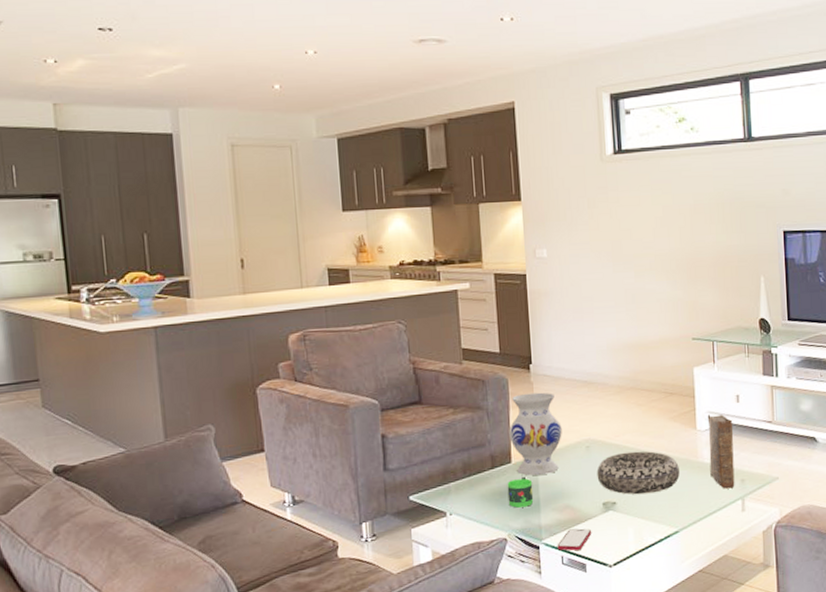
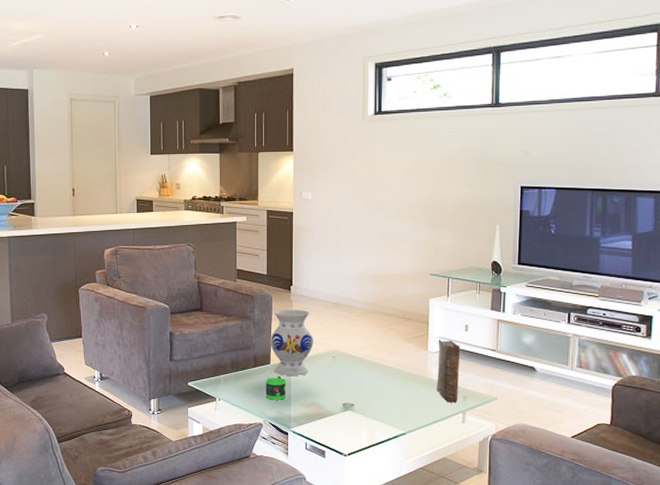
smartphone: present [557,528,592,551] -> none [302,422,332,439]
decorative bowl: present [597,451,681,495] -> none [339,364,411,400]

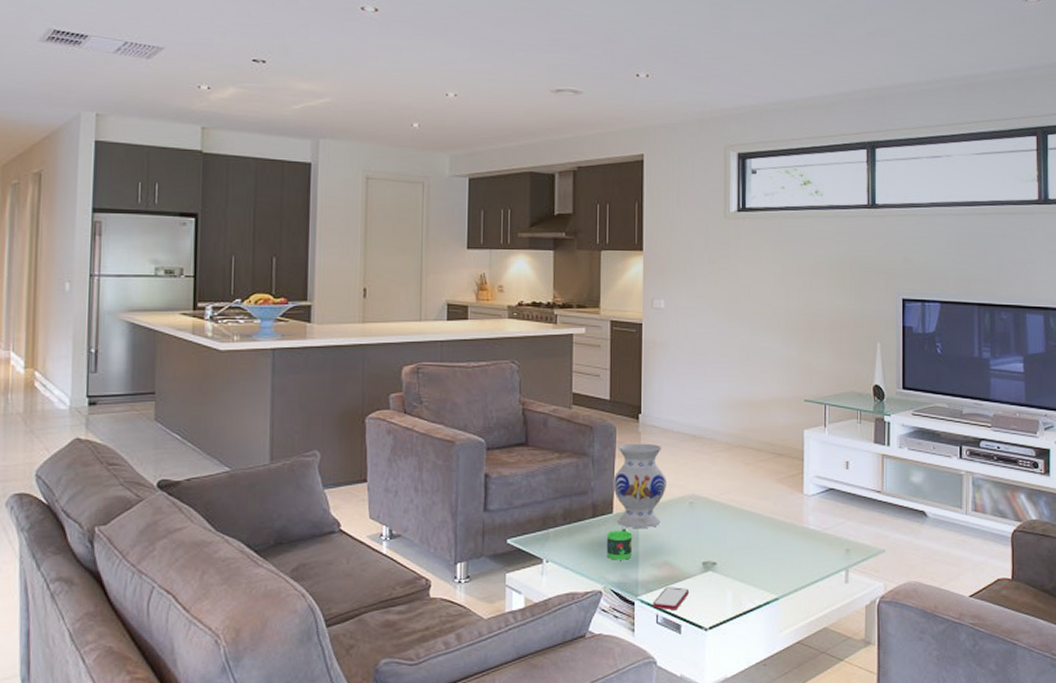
smartphone: none [302,422,332,439] -> present [653,587,690,610]
book: present [437,339,461,403] -> none [815,479,841,558]

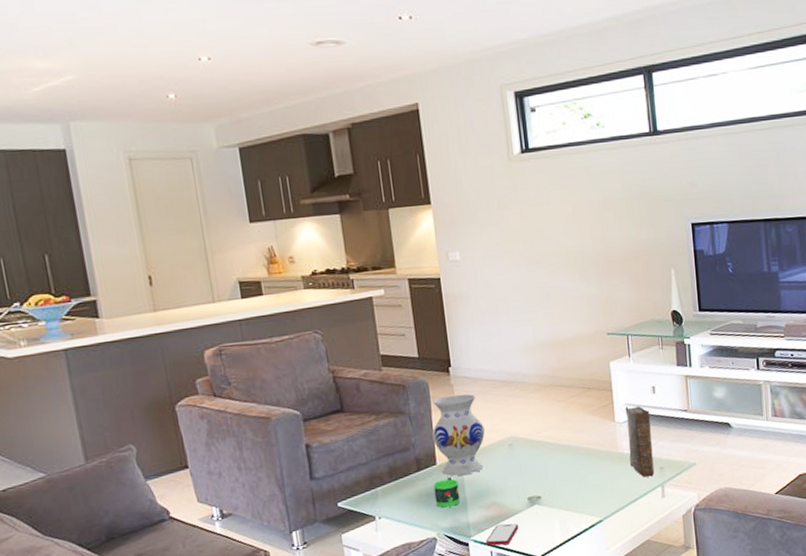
book: none [815,479,841,558] -> present [625,406,655,477]

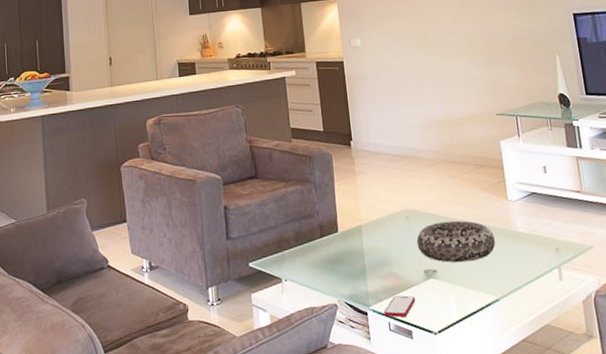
vase: present [432,394,485,476] -> none [334,166,383,244]
mug: present [433,476,461,508] -> none [335,244,360,275]
decorative bowl: none [520,445,602,488] -> present [416,220,496,263]
book: present [625,406,655,477] -> none [517,185,550,258]

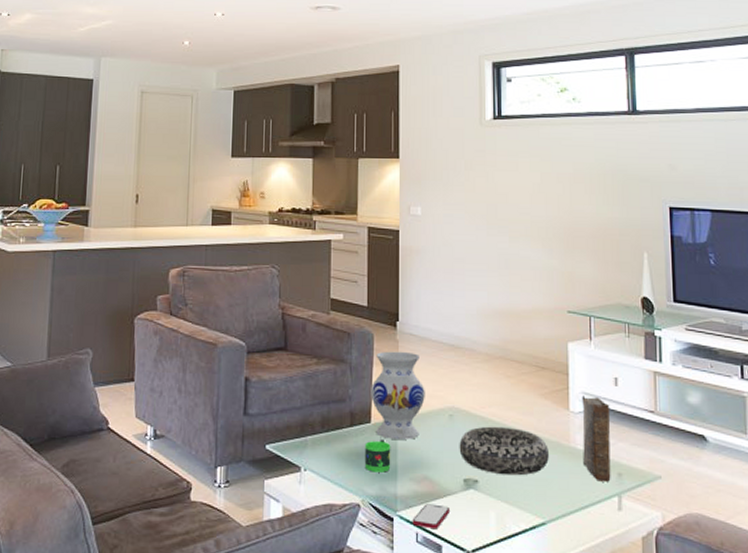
vase: none [334,166,383,244] -> present [371,351,425,440]
mug: none [335,244,360,275] -> present [364,439,391,473]
book: none [517,185,550,258] -> present [581,395,611,482]

